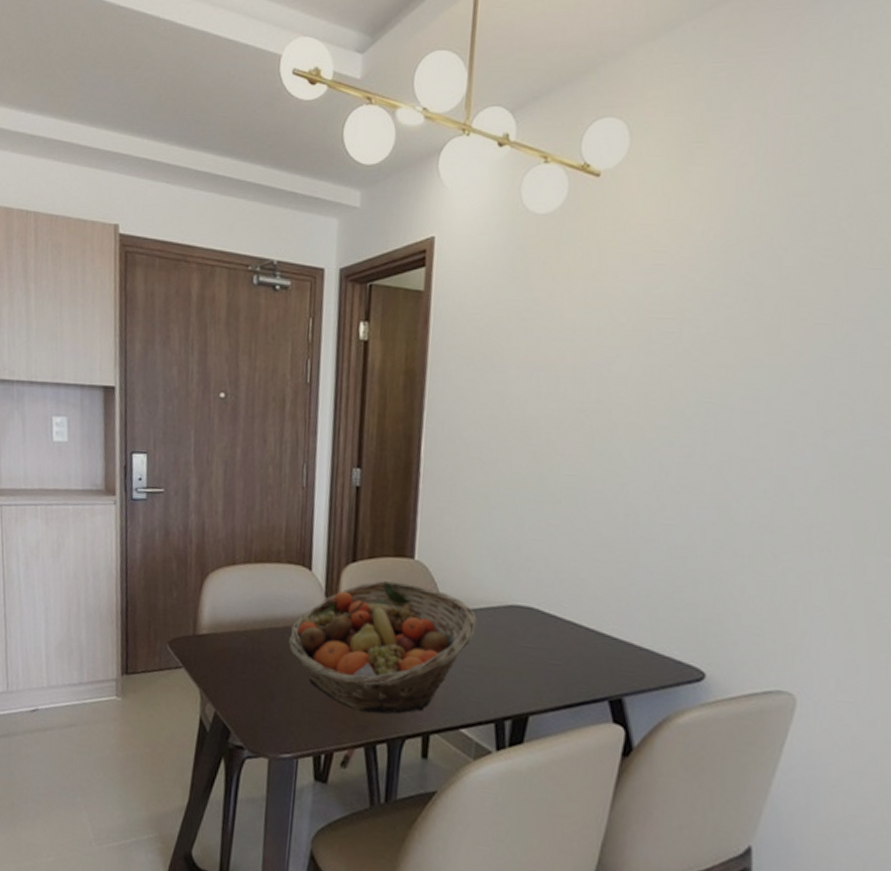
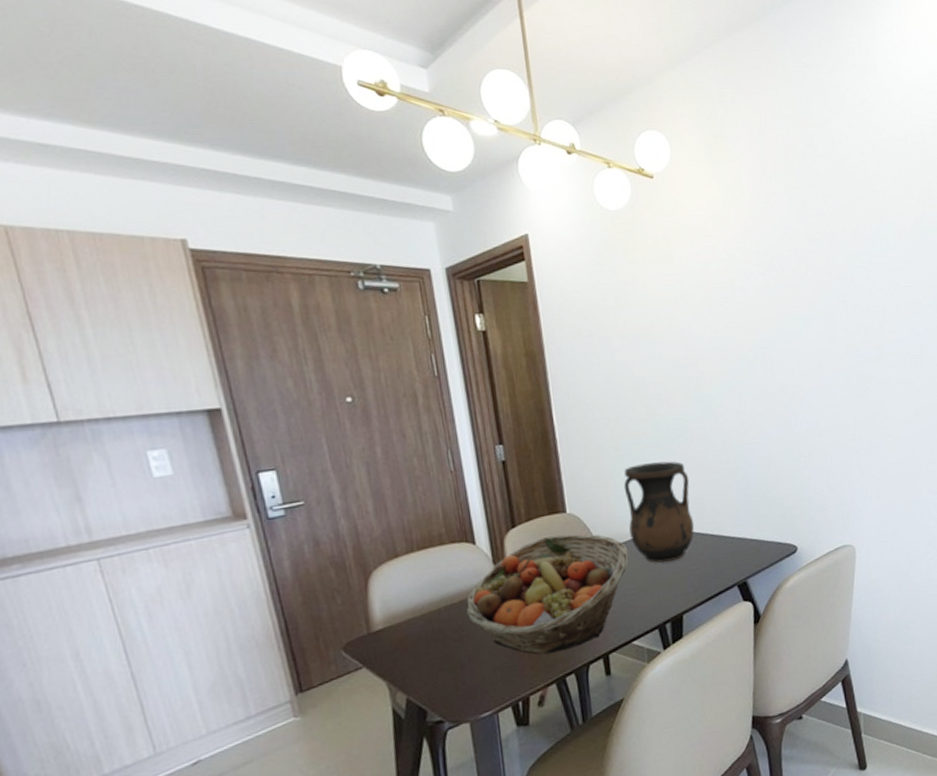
vase: none [483,521,572,648] -> present [623,461,694,563]

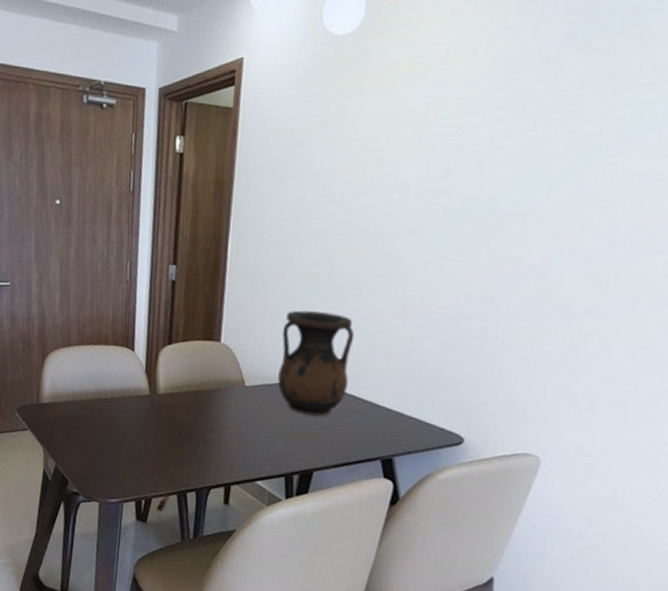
fruit basket: present [466,533,629,655] -> none [114,360,272,469]

